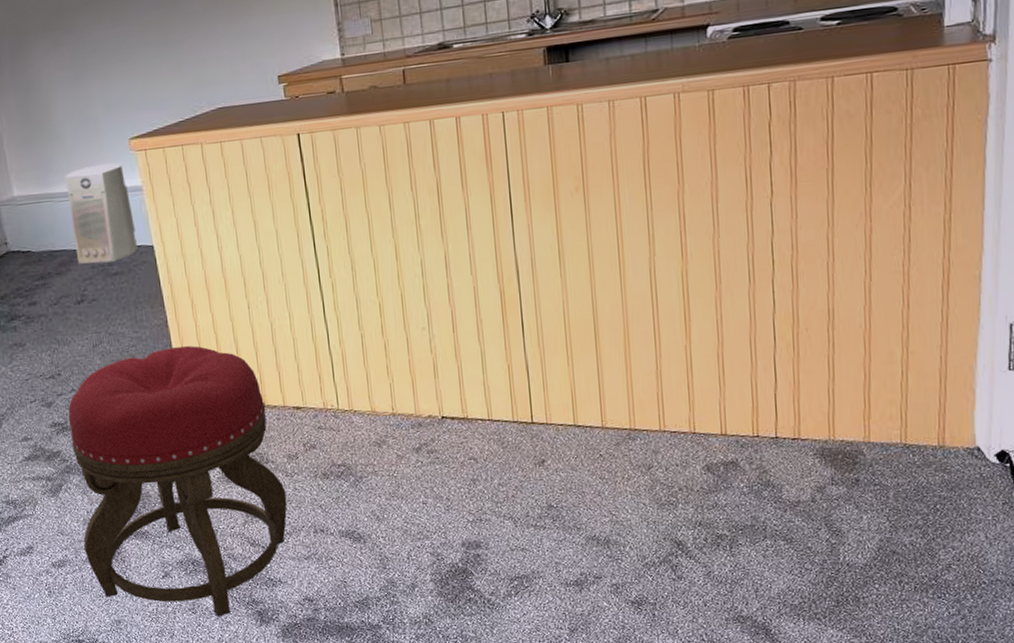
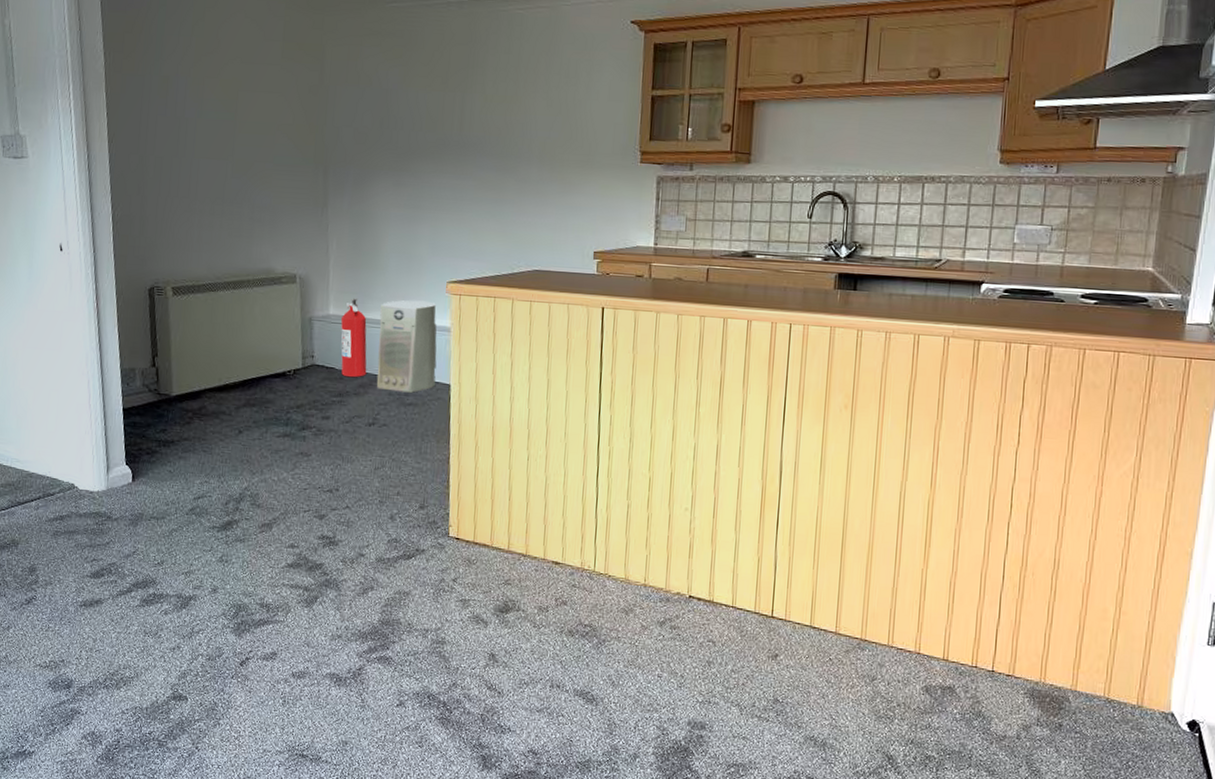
fire extinguisher: none [27,174,65,258] -> present [341,298,367,378]
stool: present [68,345,288,617] -> none [326,483,531,755]

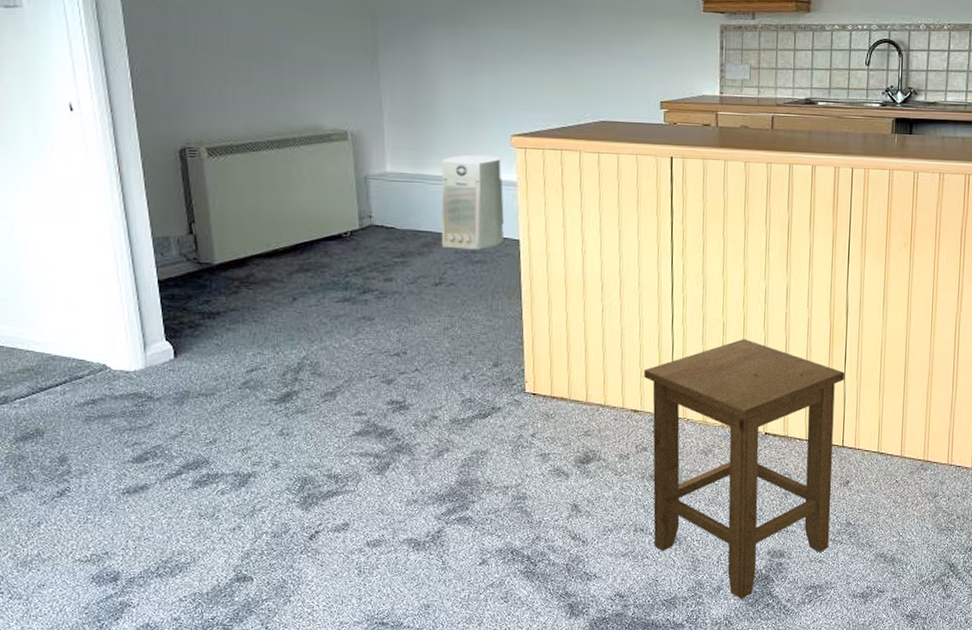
fire extinguisher: present [341,298,367,378] -> none [400,154,430,237]
stool: none [567,496,777,770] -> present [644,339,845,599]

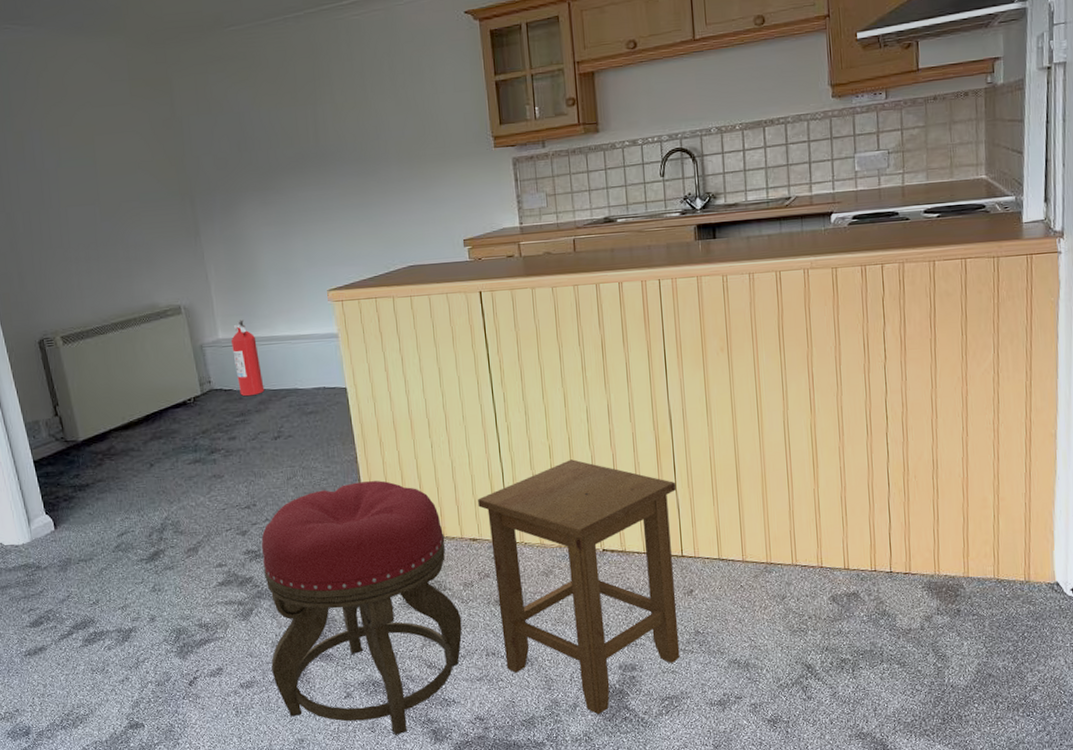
fire extinguisher: none [400,154,430,237] -> present [231,319,265,397]
stool: none [403,340,613,607] -> present [261,480,463,735]
air purifier: present [441,155,504,250] -> none [267,311,332,403]

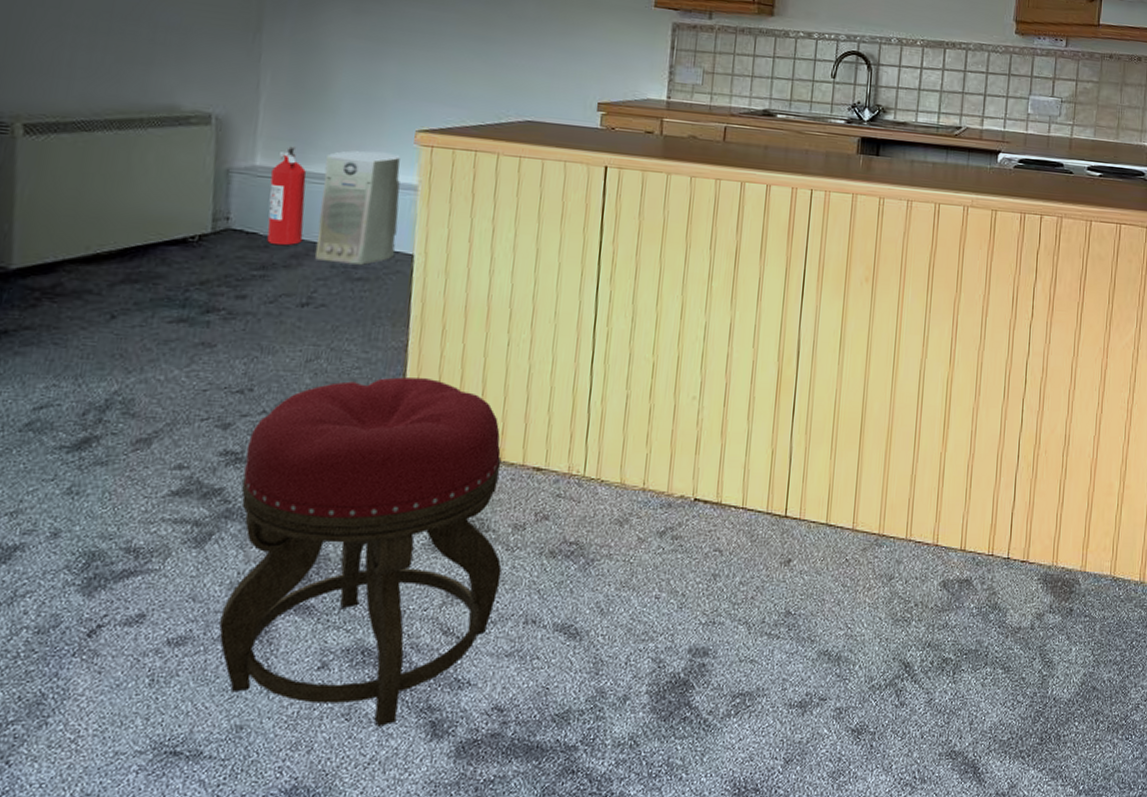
air purifier: none [267,311,332,403] -> present [314,150,400,265]
stool: present [478,459,680,715] -> none [547,383,793,712]

